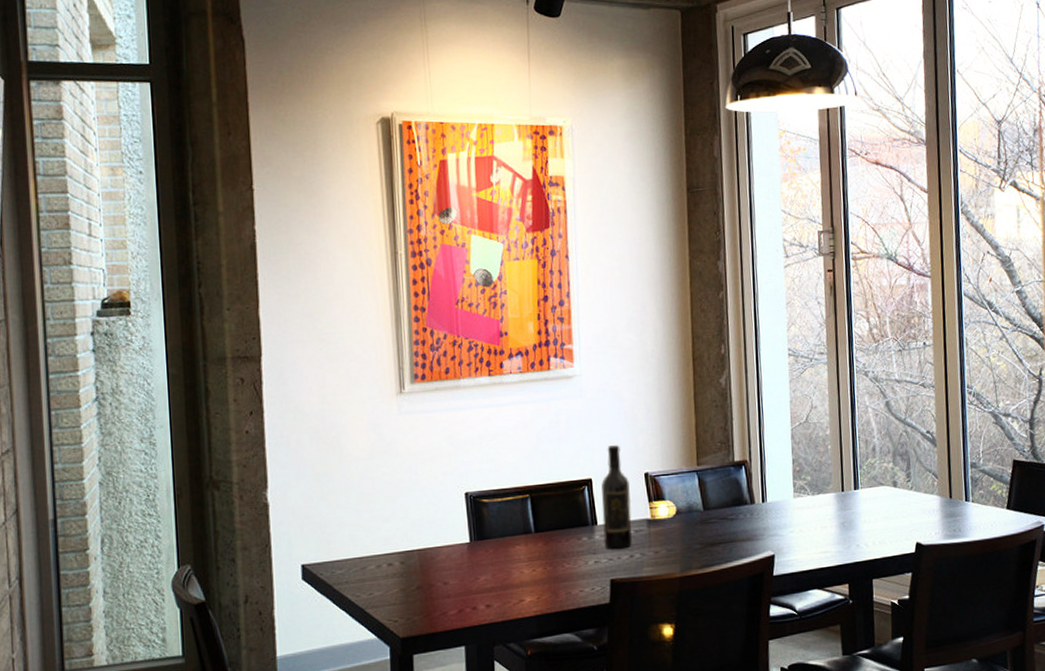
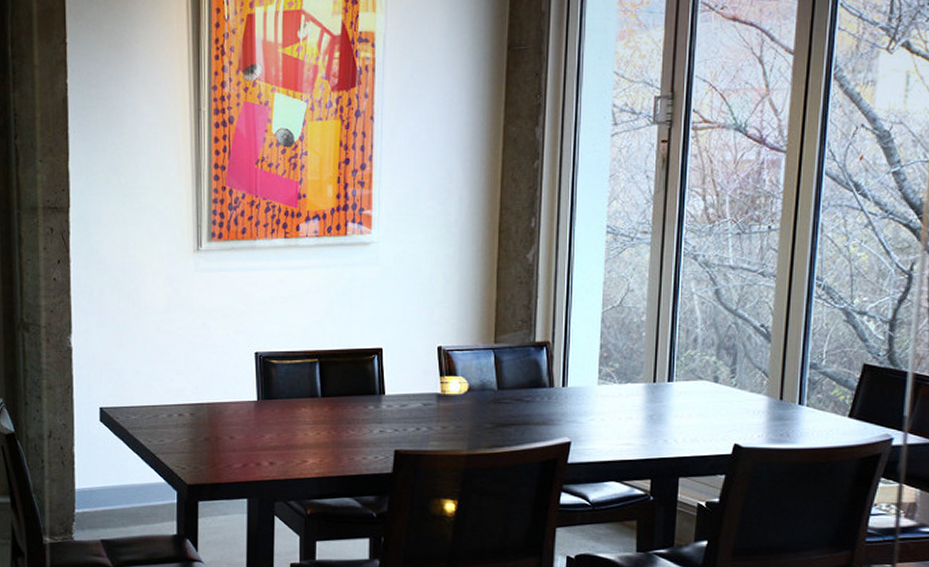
wine bottle: present [601,445,632,550] -> none [391,316,422,421]

